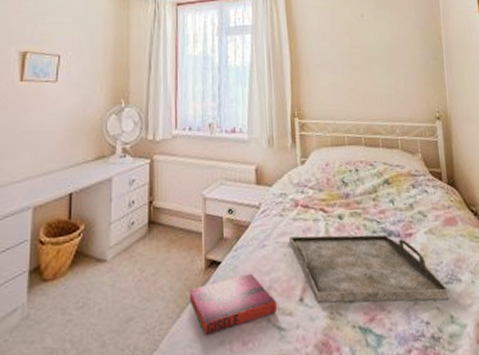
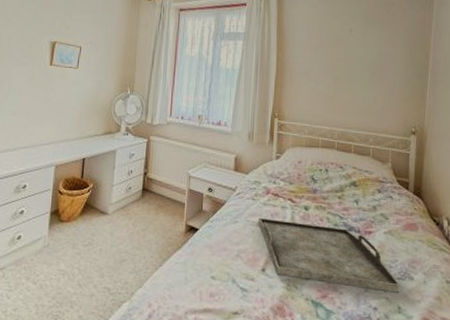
hardback book: present [188,273,278,336] -> none [170,242,243,284]

